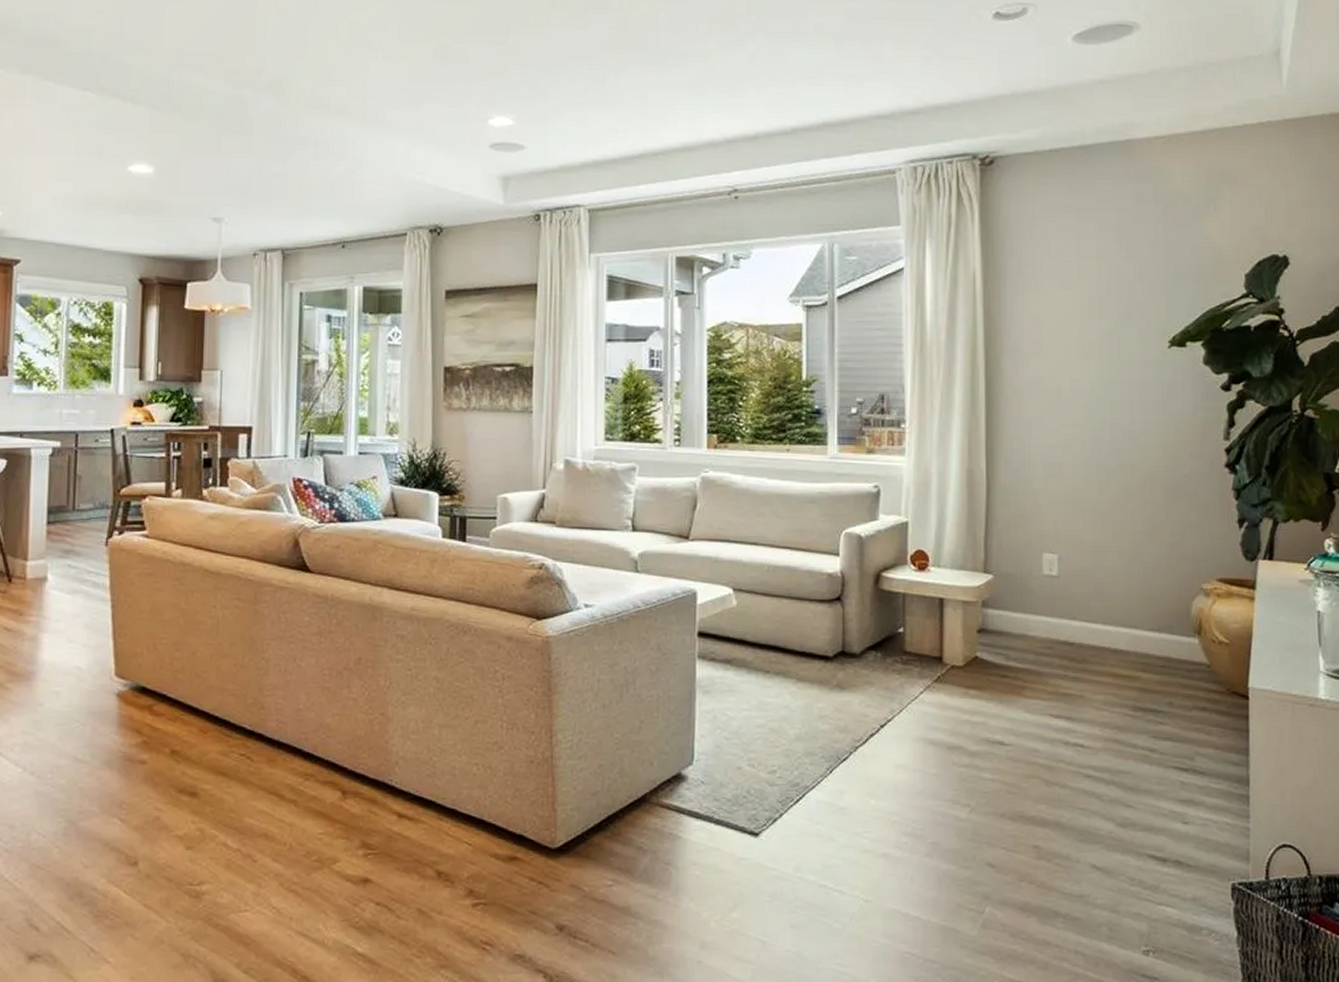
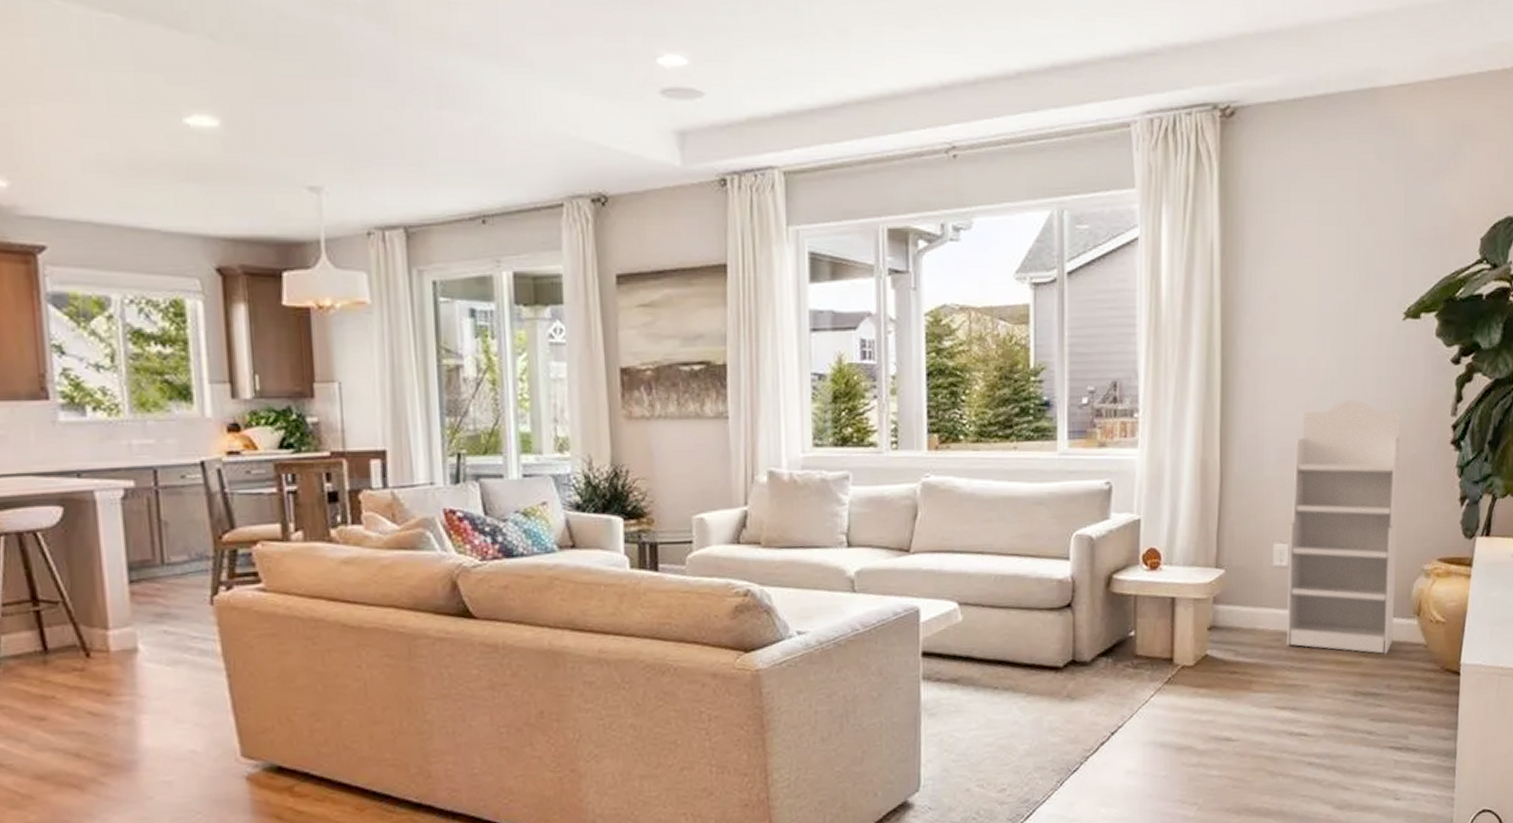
shelf: none [1058,420,1174,672] -> present [1286,399,1402,655]

